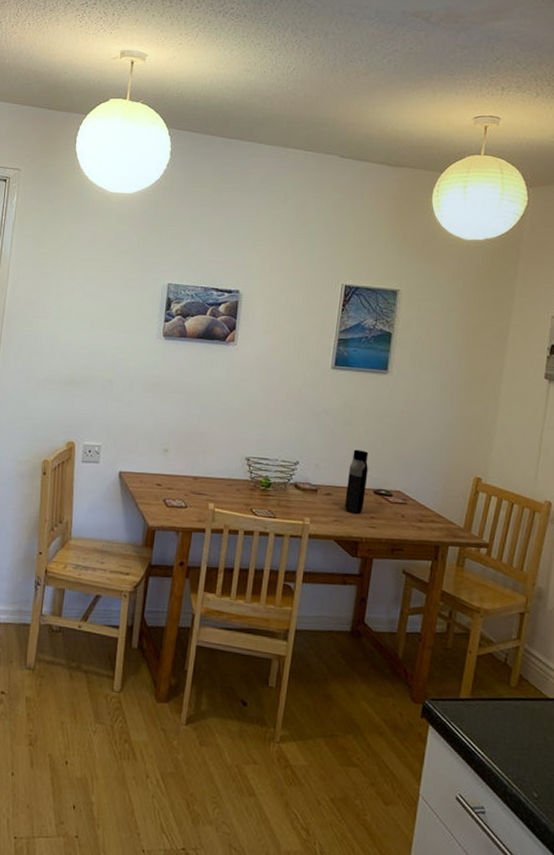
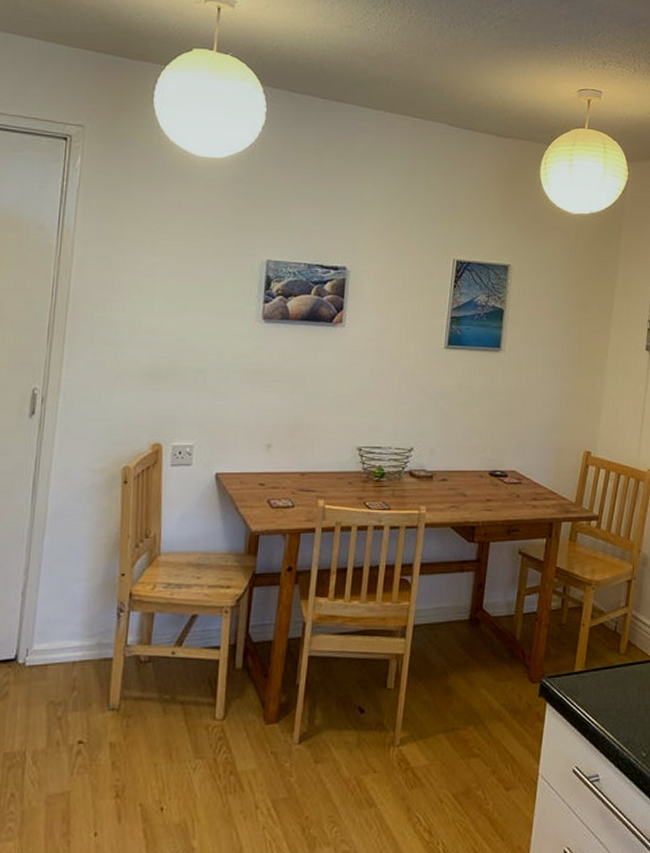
water bottle: present [345,449,368,514] -> none [461,431,483,497]

